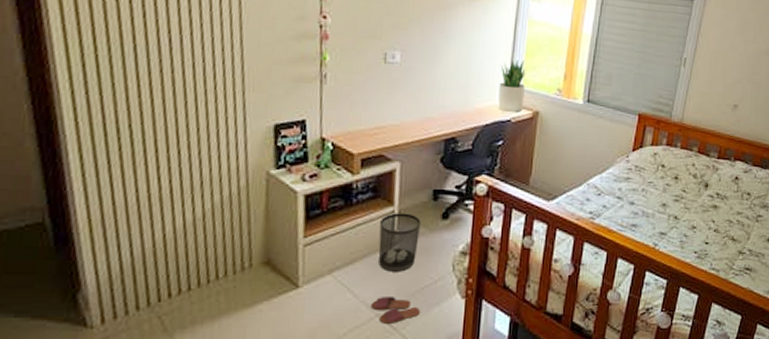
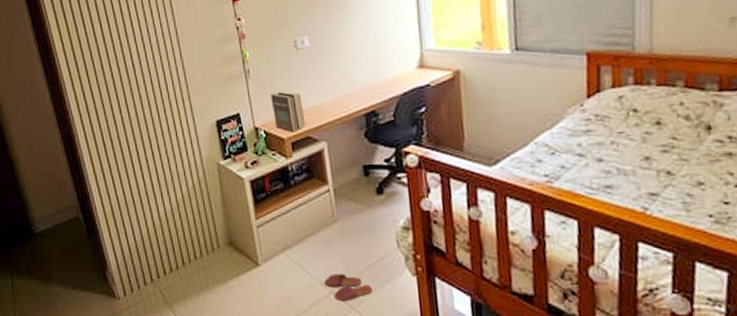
books: none [346,103,382,148] -> present [270,90,306,132]
waste bin: present [378,213,421,272] -> none [319,191,359,250]
planter: present [497,60,526,113] -> none [409,19,441,77]

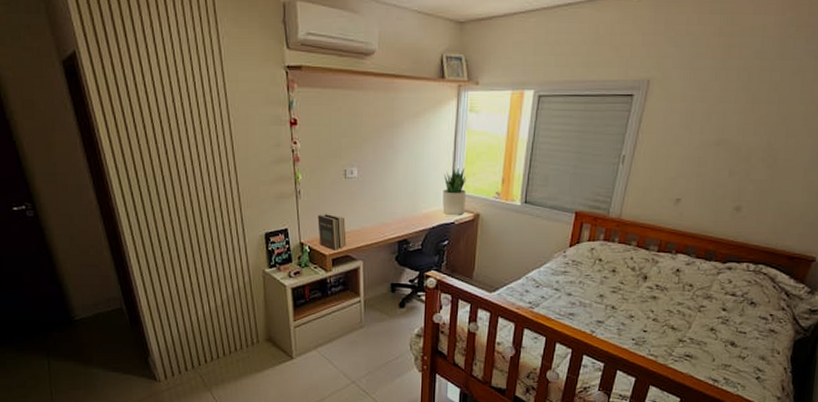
slippers: present [324,274,372,301] -> none [347,368,385,389]
planter: none [409,19,441,77] -> present [442,168,466,216]

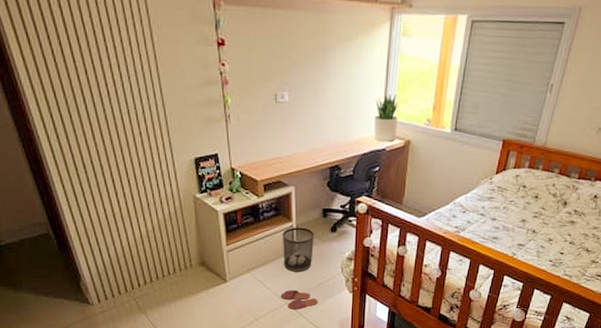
books: present [318,213,347,250] -> none [248,138,278,176]
slippers: none [347,368,385,389] -> present [280,290,318,310]
waste bin: none [350,302,382,349] -> present [283,227,314,272]

